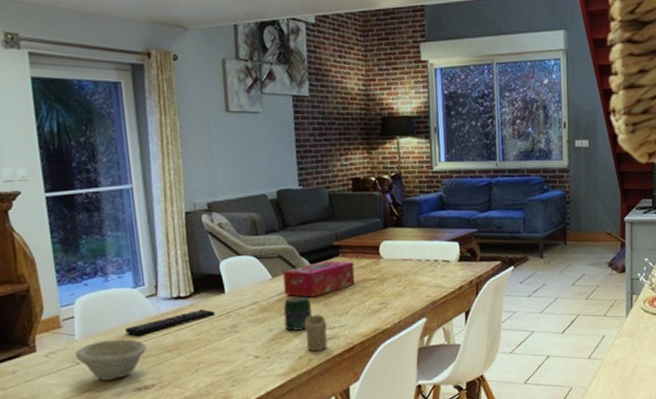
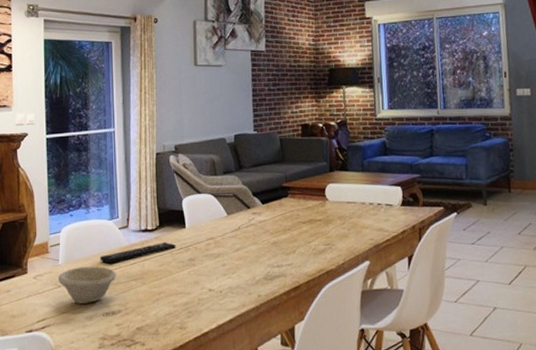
tissue box: present [283,260,355,298] -> none [237,200,302,235]
jar: present [283,296,312,331] -> none [236,234,261,267]
candle: present [304,314,327,351] -> none [254,252,275,288]

